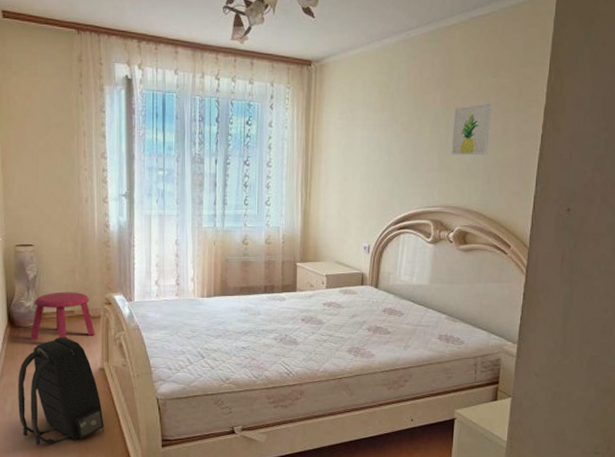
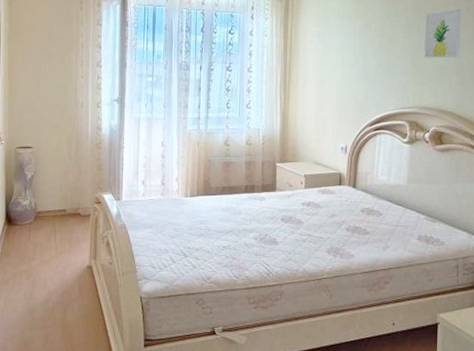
backpack: present [18,336,104,445] -> none [10,234,90,342]
stool: present [30,292,95,341] -> none [25,191,85,238]

